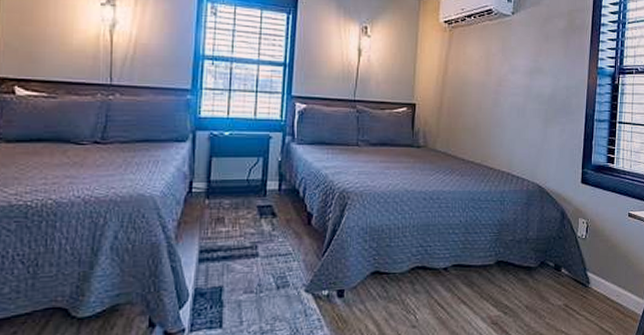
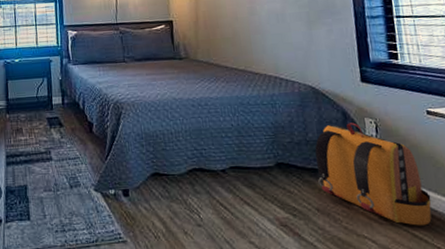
backpack: none [531,222,620,320] -> present [315,122,432,226]

